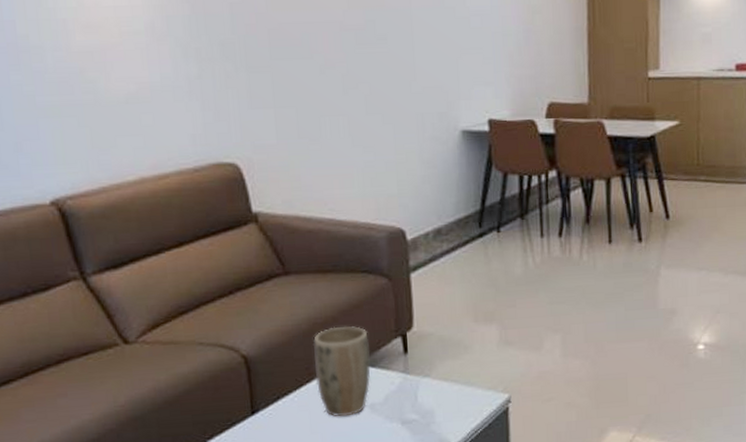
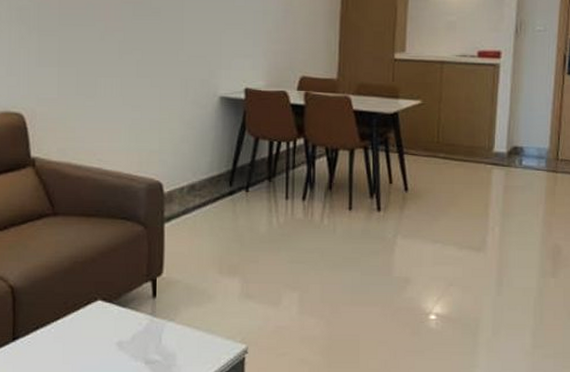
plant pot: present [313,326,371,417] -> none [71,266,122,351]

